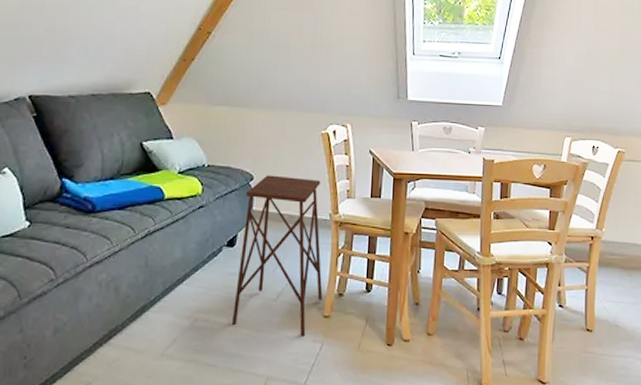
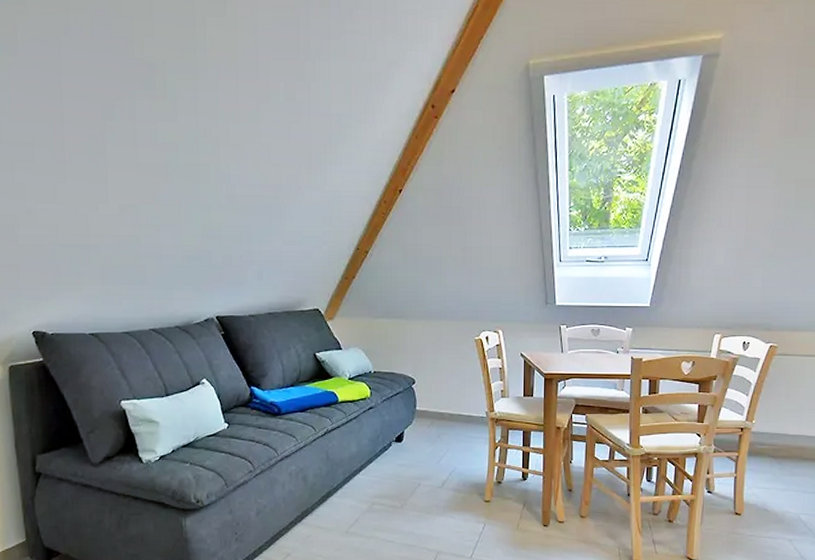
side table: present [231,175,323,338] -> none [404,379,483,519]

